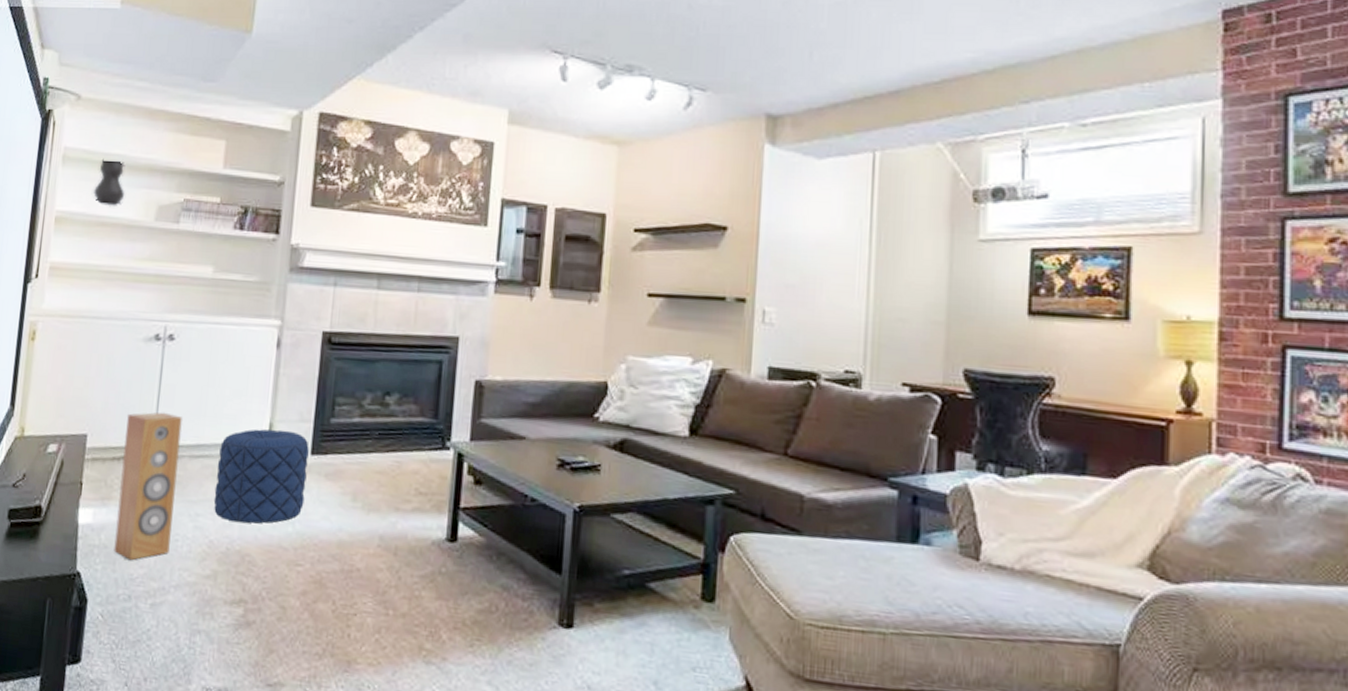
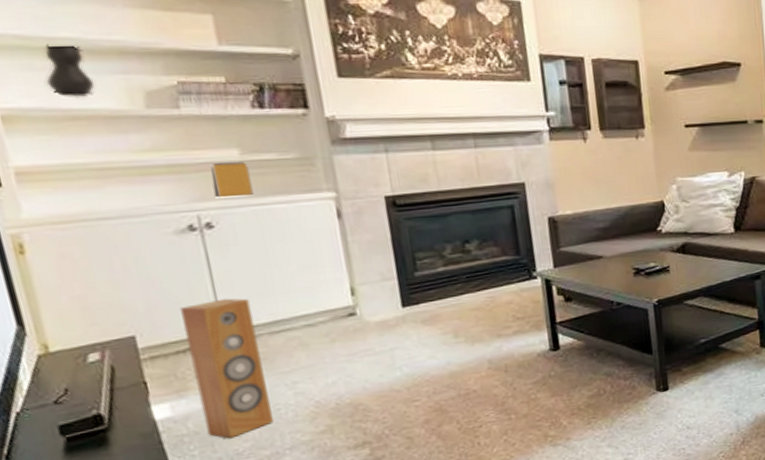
books: none [183,278,217,313] -> present [210,162,254,198]
pouf: present [213,429,309,524] -> none [301,290,407,381]

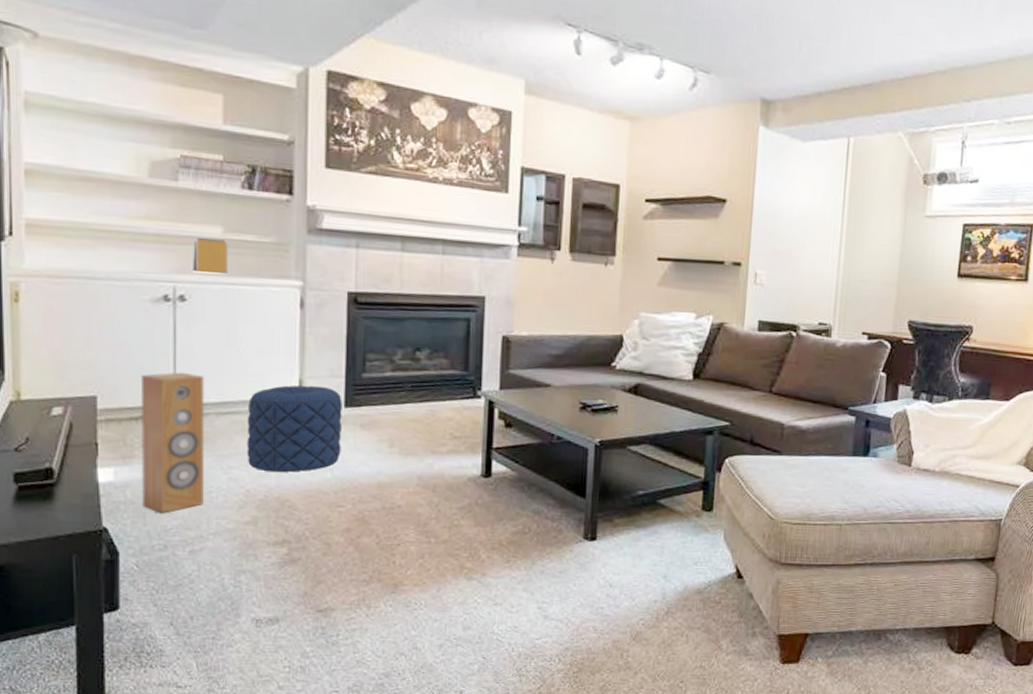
vase: present [46,43,94,99] -> none [70,106,107,161]
pouf: none [301,290,407,381] -> present [246,385,342,472]

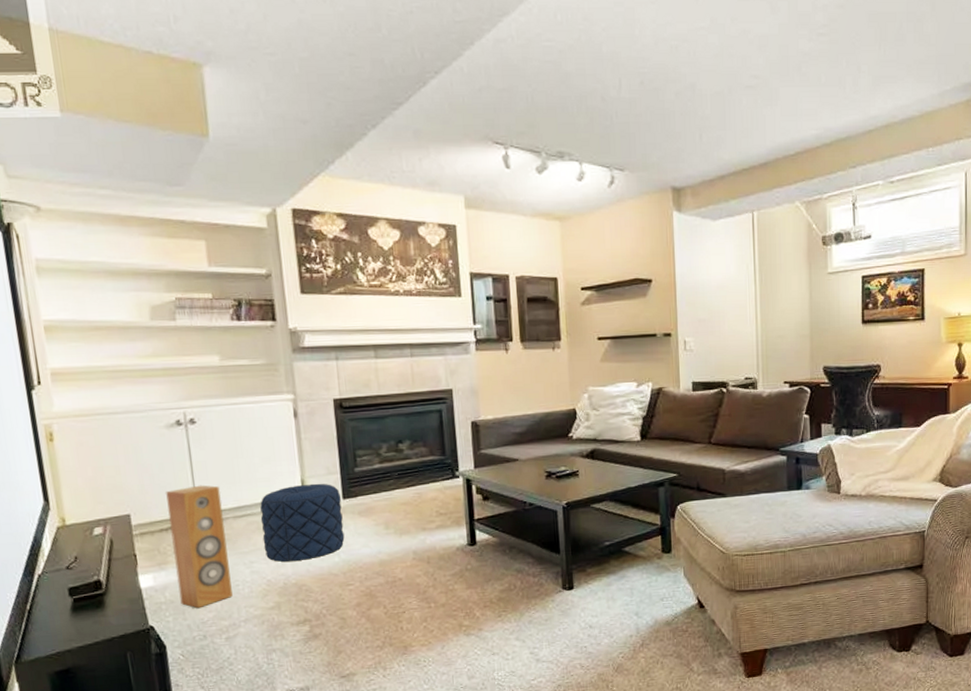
books: present [193,238,228,274] -> none [196,367,228,398]

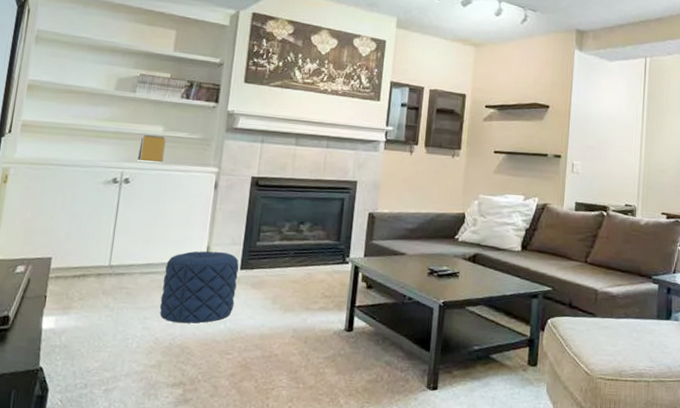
speaker: present [166,485,233,609] -> none [73,239,135,357]
books: none [196,367,228,398] -> present [138,135,166,162]

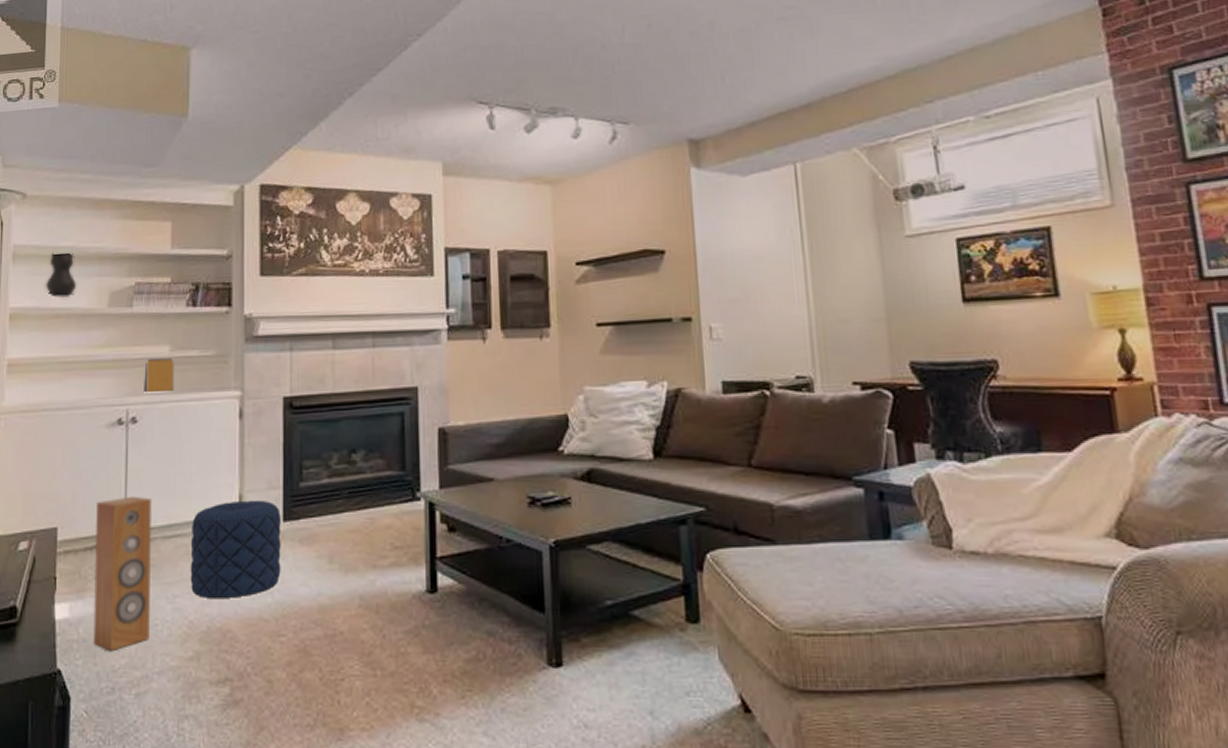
vase: none [62,40,89,78] -> present [46,252,76,299]
speaker: none [73,239,135,357] -> present [93,496,152,652]

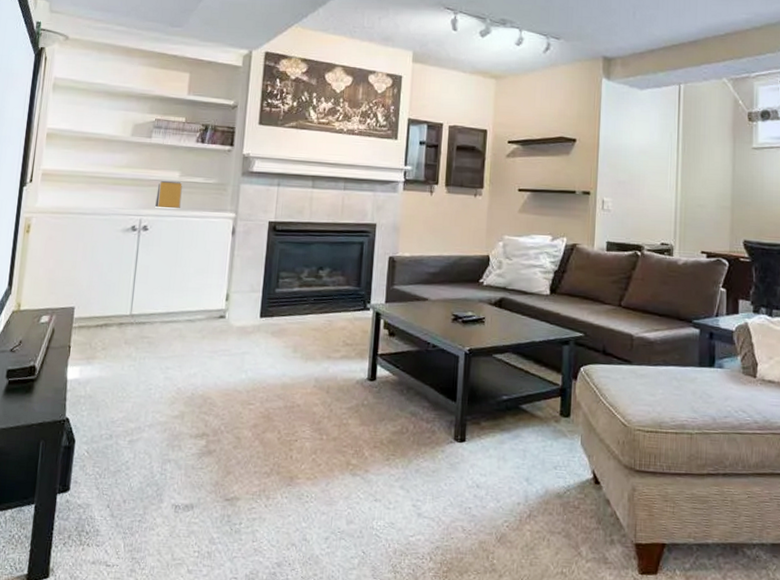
vase: present [46,252,76,299] -> none [80,86,105,125]
speaker: present [93,496,152,652] -> none [97,287,155,407]
pouf: present [190,499,281,598] -> none [181,298,259,373]

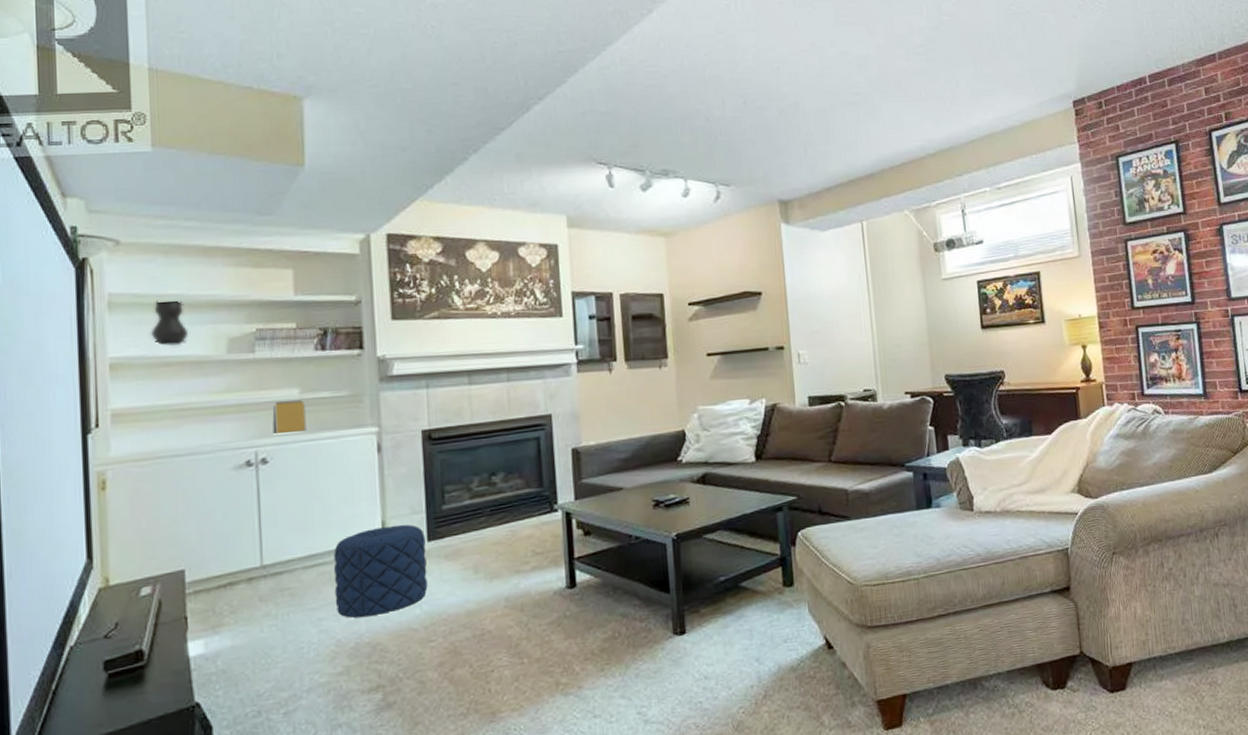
vase: none [80,86,105,125] -> present [151,300,187,347]
pouf: none [181,298,259,373] -> present [333,524,428,618]

